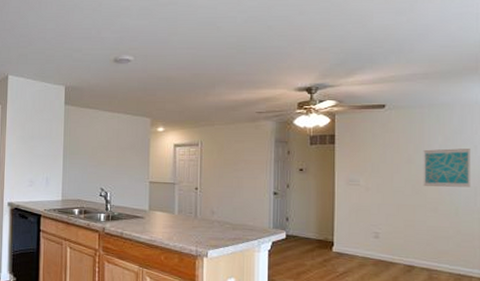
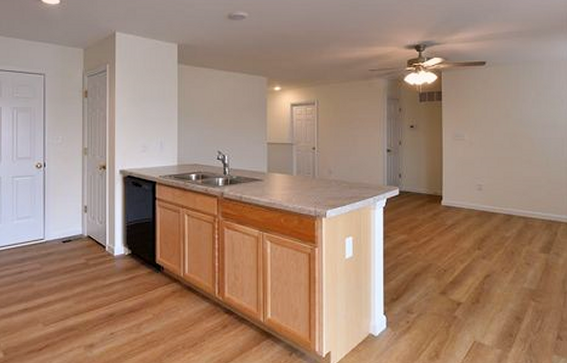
wall art: present [423,148,472,187] -> none [519,103,559,139]

